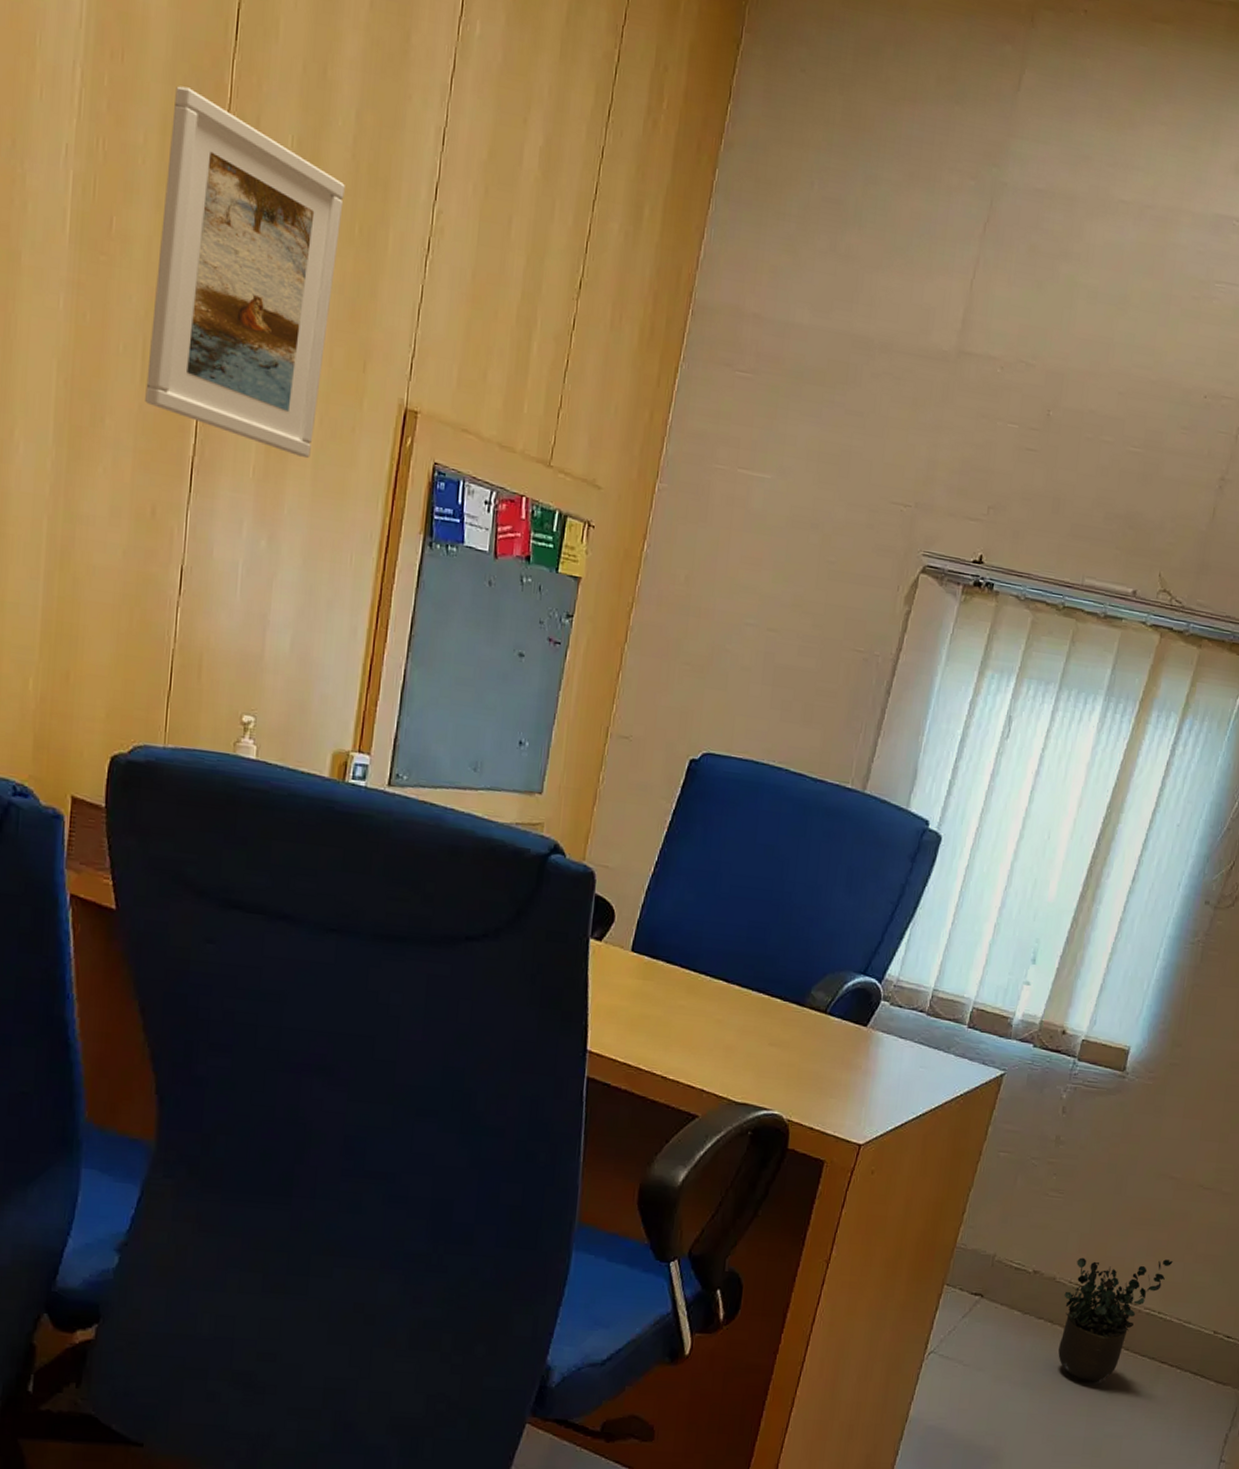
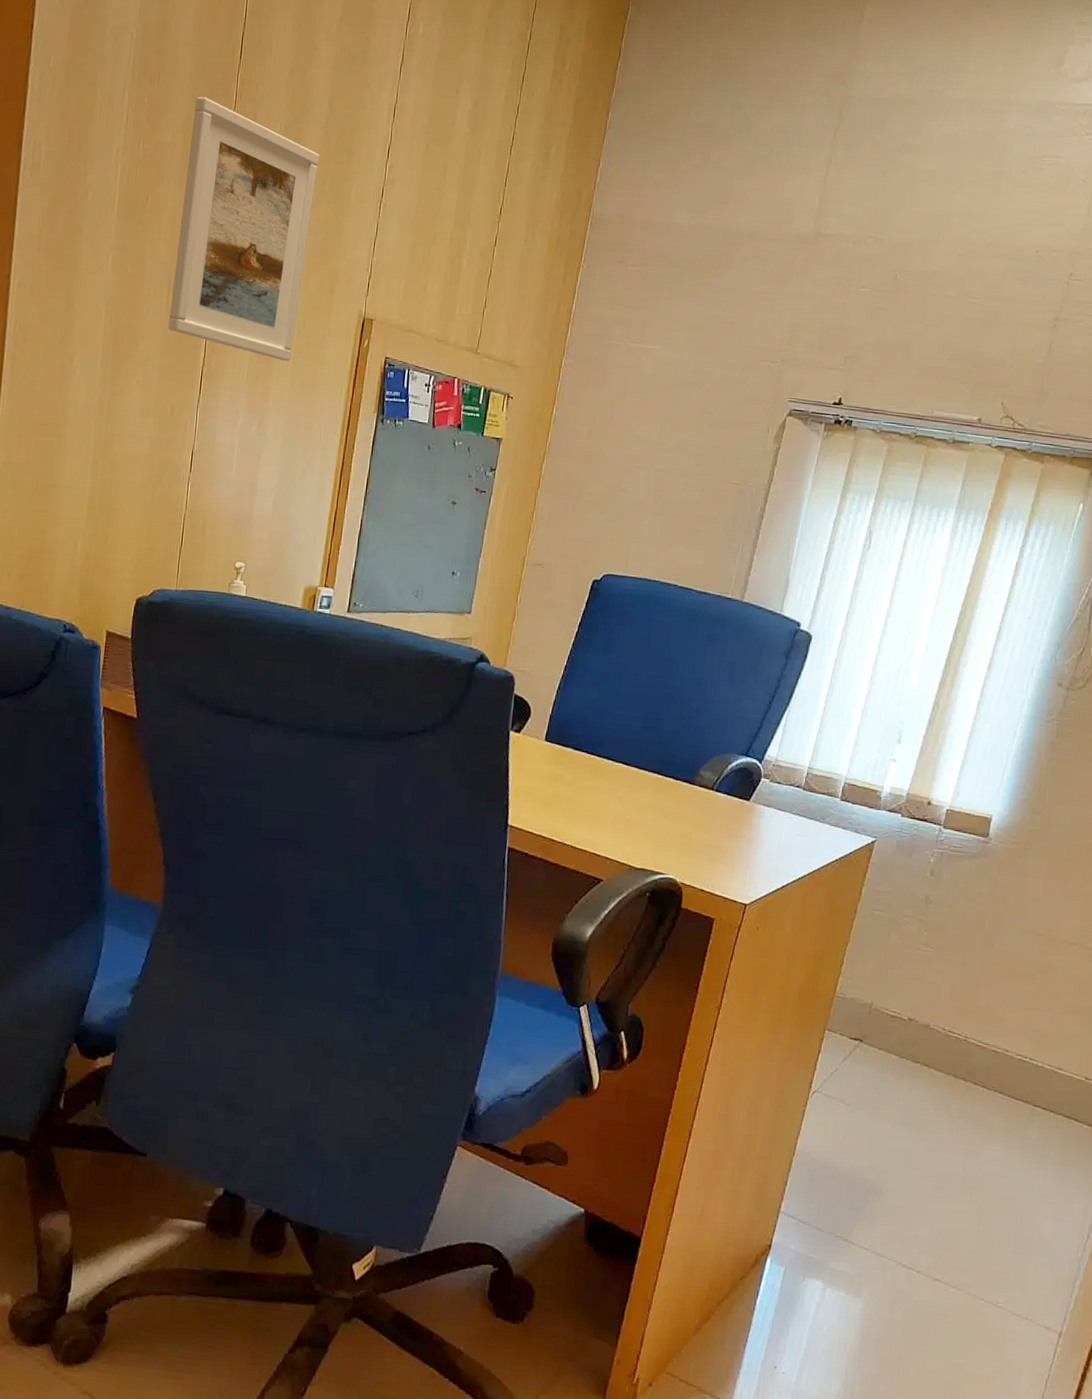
potted plant: present [1058,1257,1173,1383] -> none [935,1007,1042,1124]

